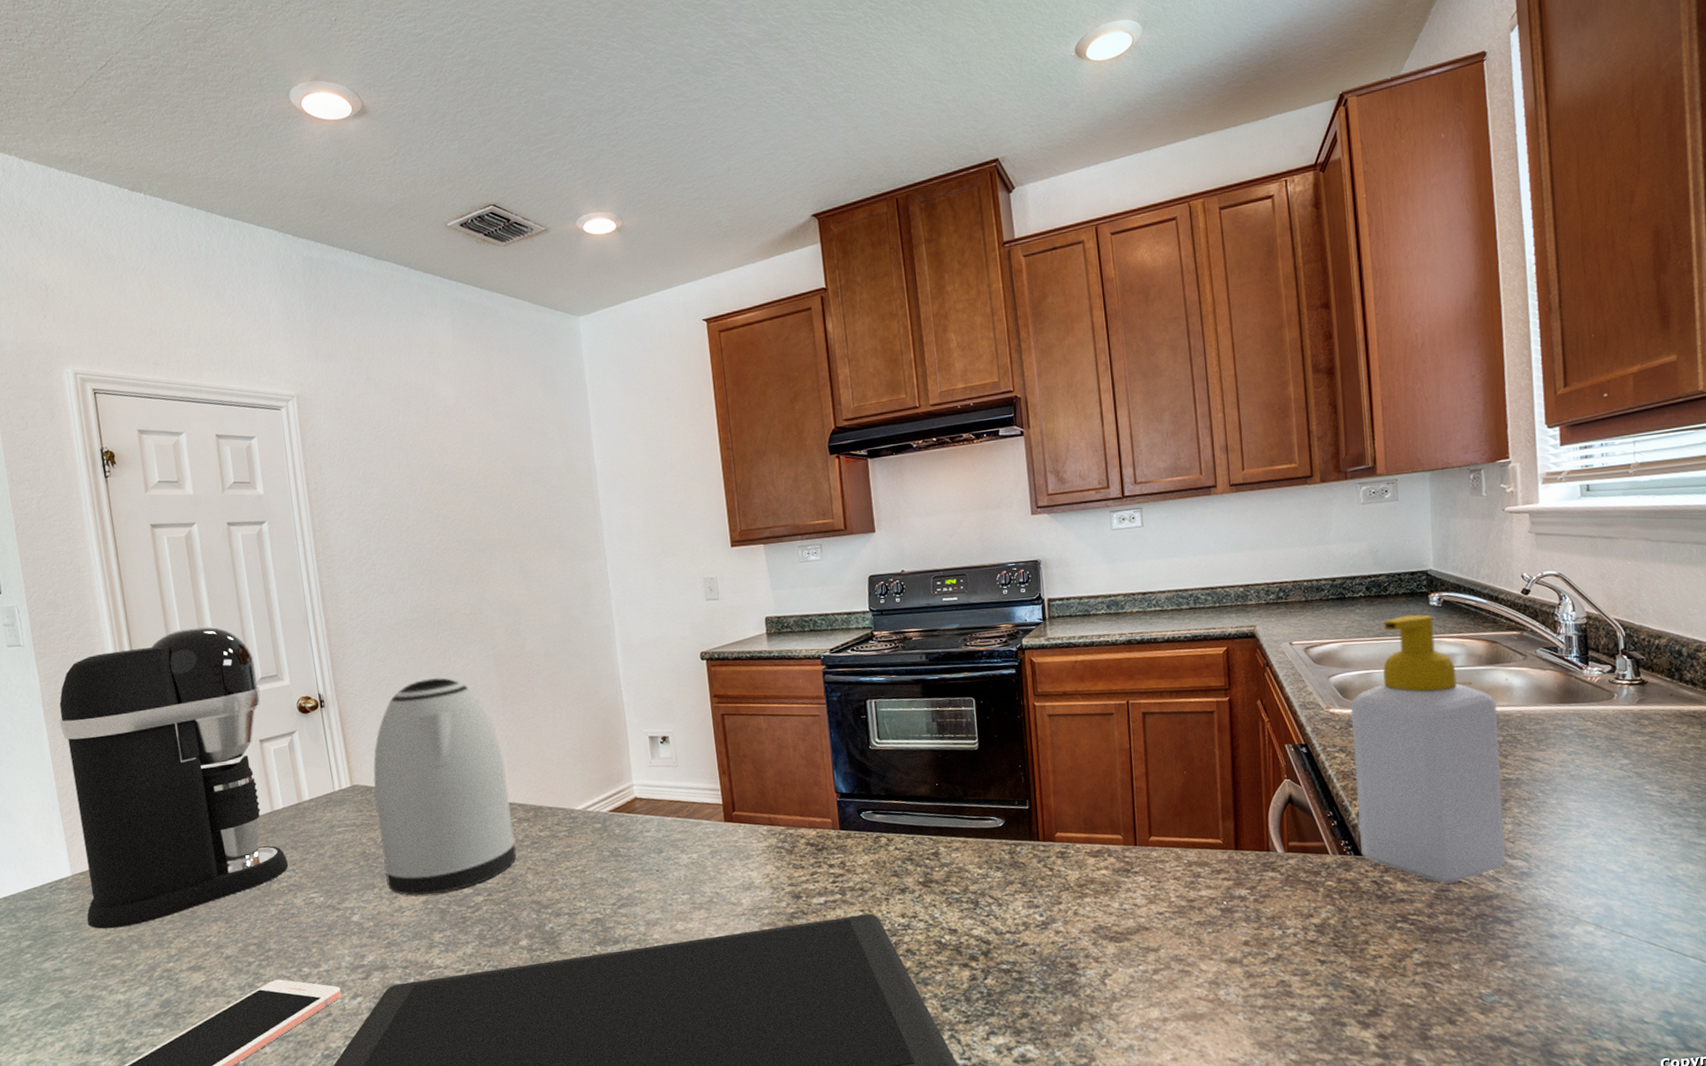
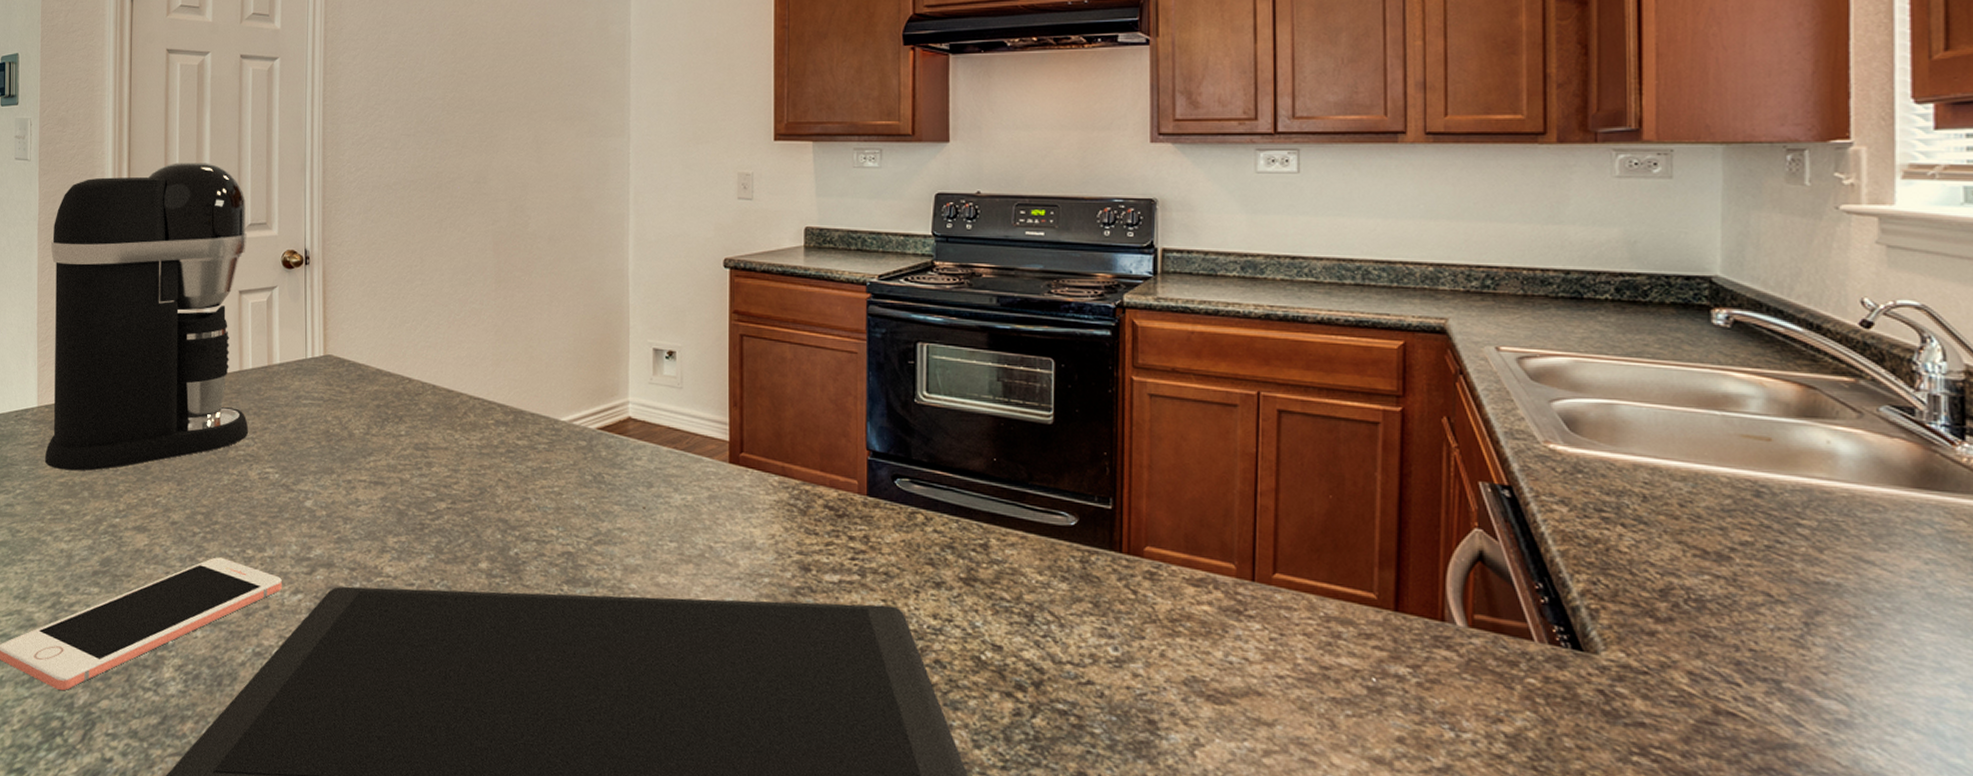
kettle: present [373,677,517,896] -> none [345,248,490,492]
soap bottle: present [1350,614,1506,884] -> none [1580,332,1812,716]

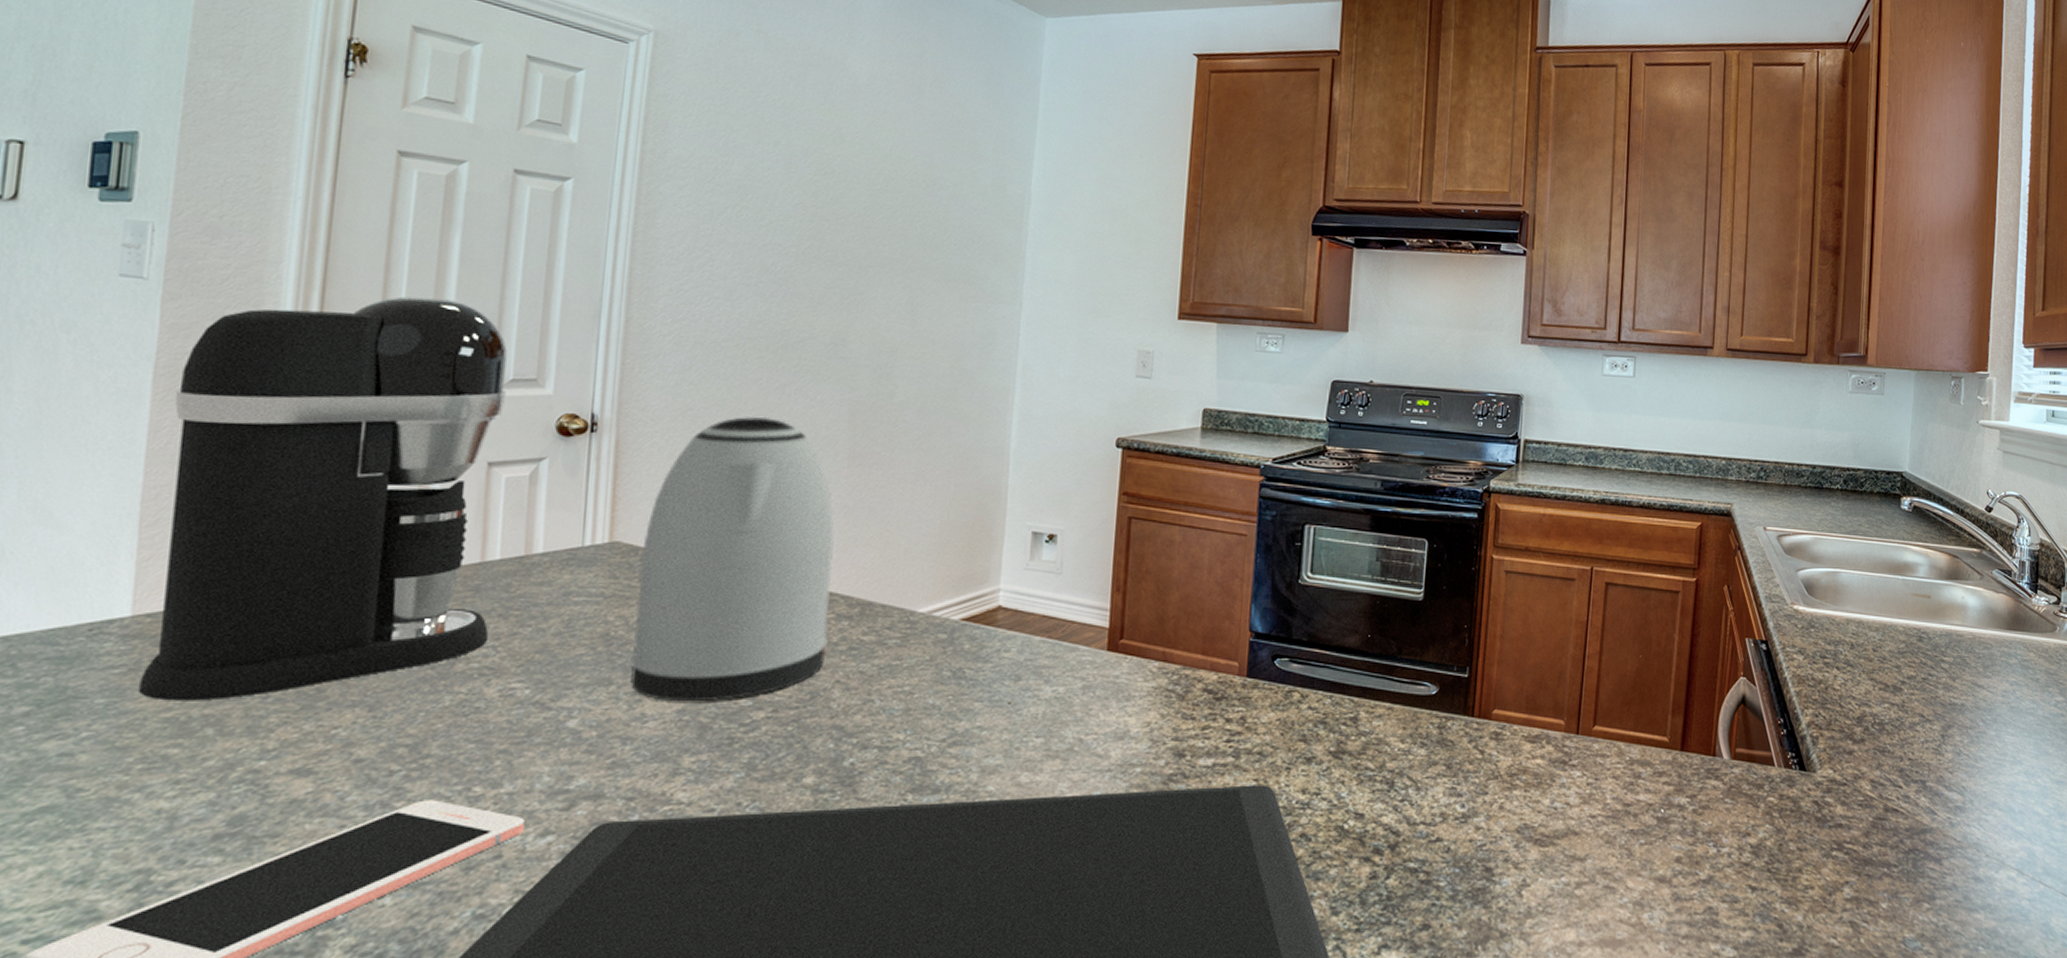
kettle: none [345,248,490,492] -> present [630,416,834,702]

